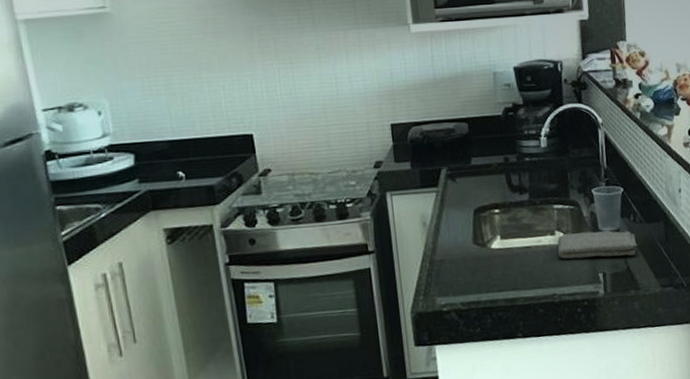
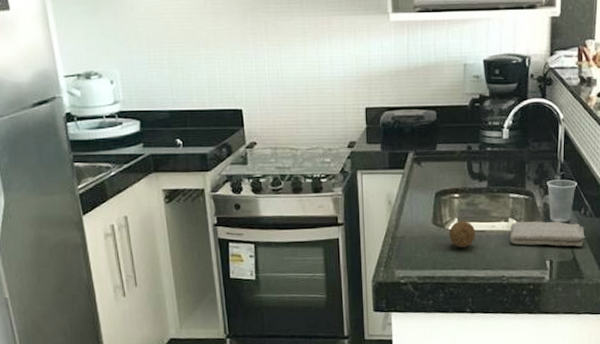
fruit: none [492,237,522,268] -> present [449,220,476,248]

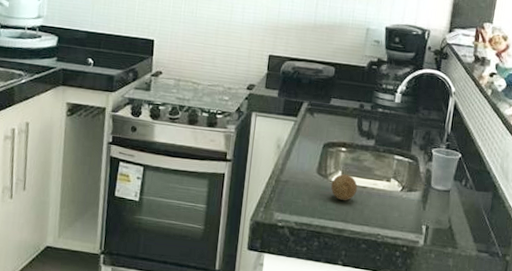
washcloth: present [509,221,586,247] -> none [389,183,464,216]

